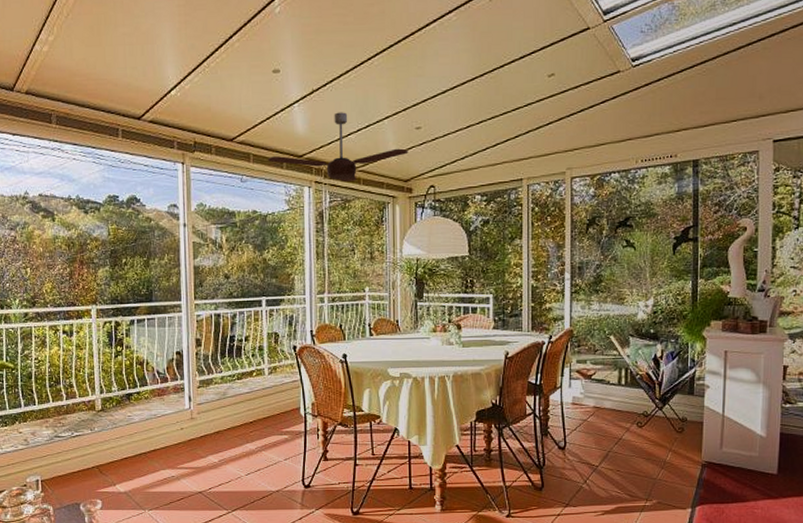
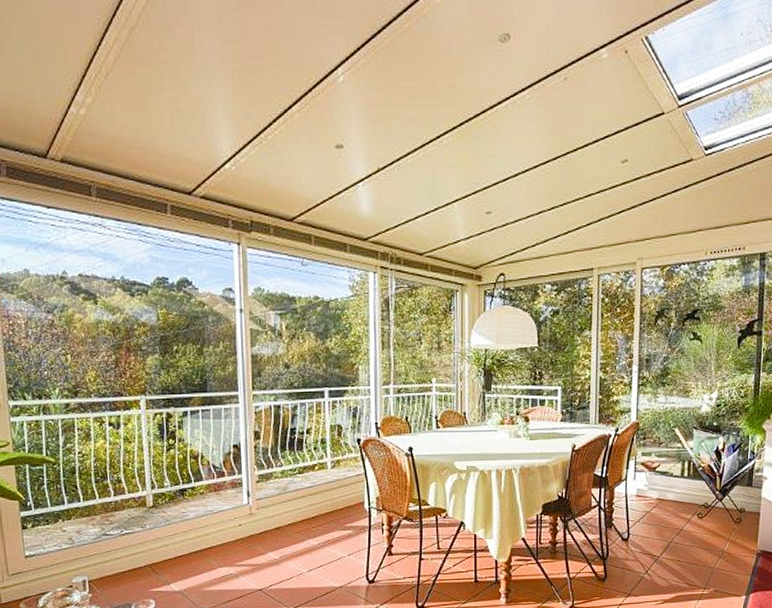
ceiling fan: present [268,112,408,182] -> none [331,193,478,267]

